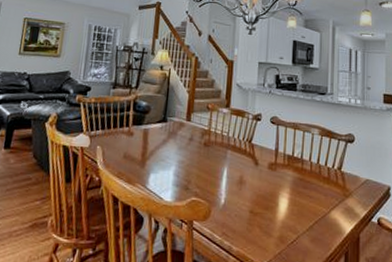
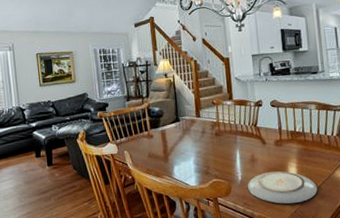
plate: none [230,199,308,243] -> present [248,171,317,204]

